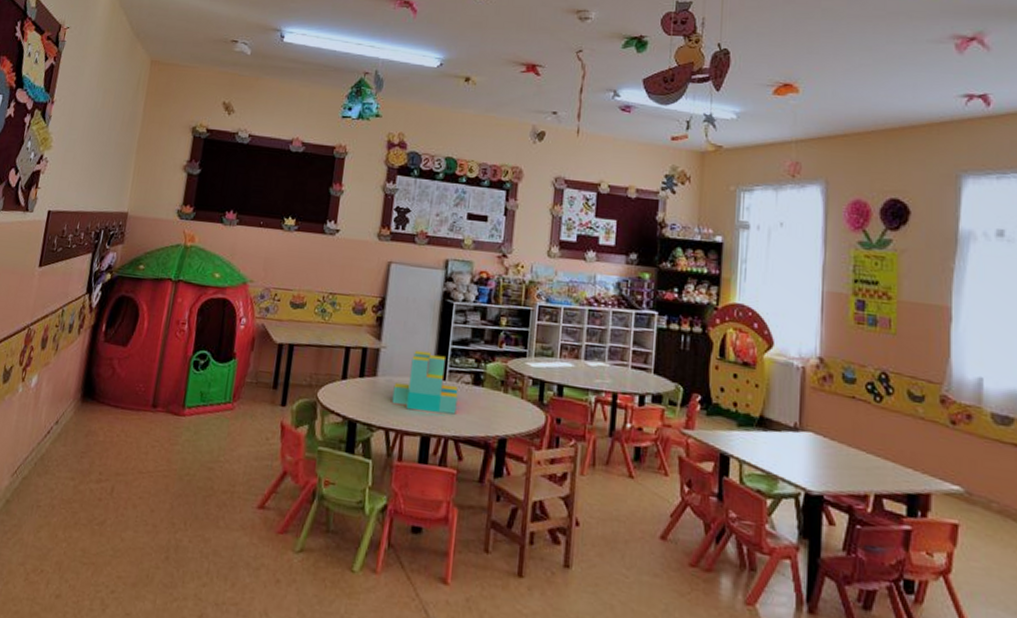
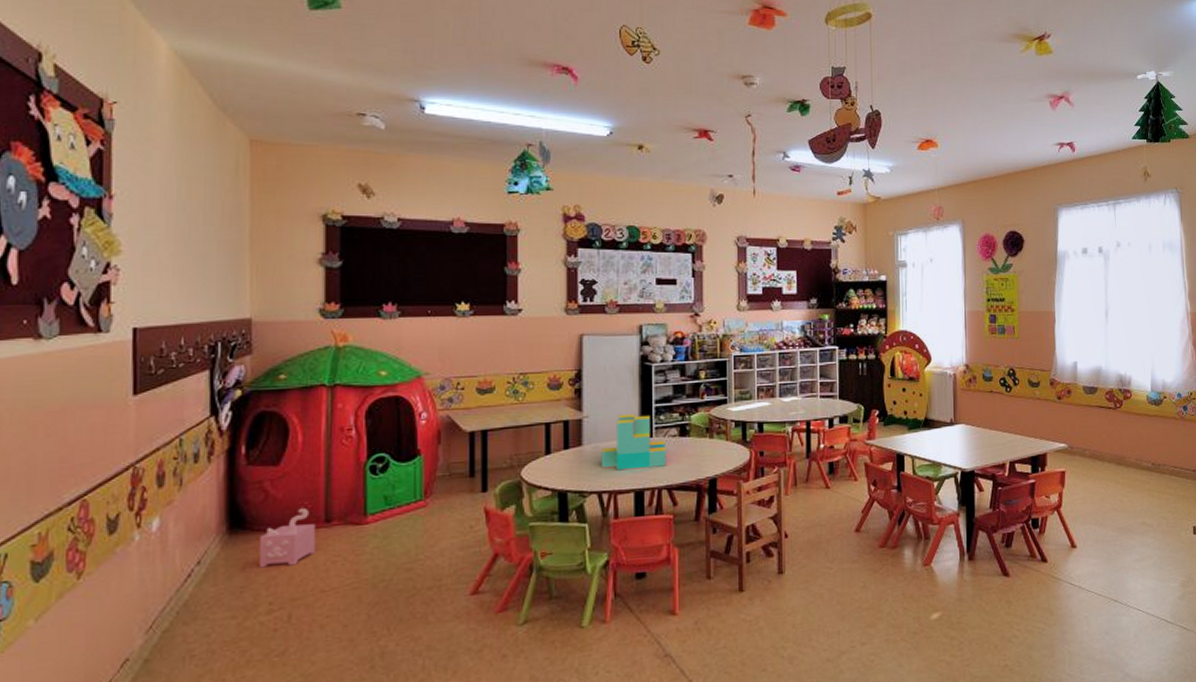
toy box: none [98,389,144,442] -> present [258,507,316,568]

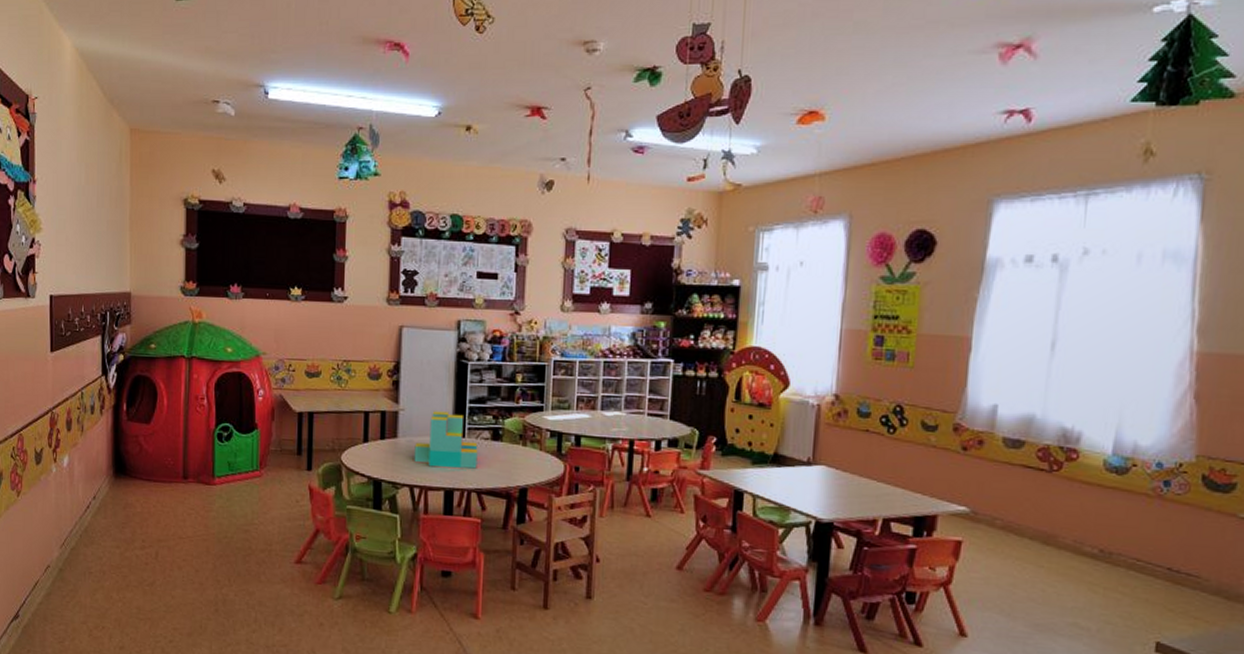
toy box: present [258,507,316,568] -> none [135,462,177,512]

